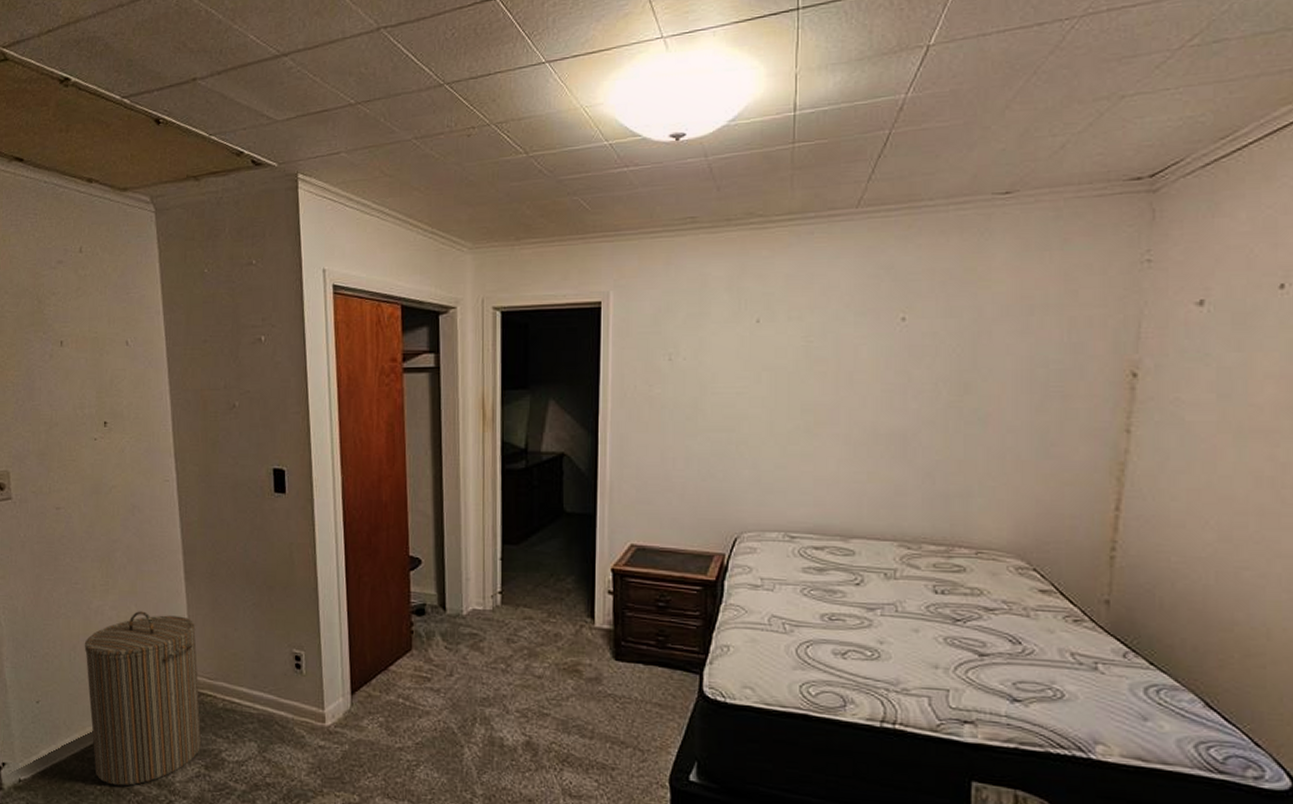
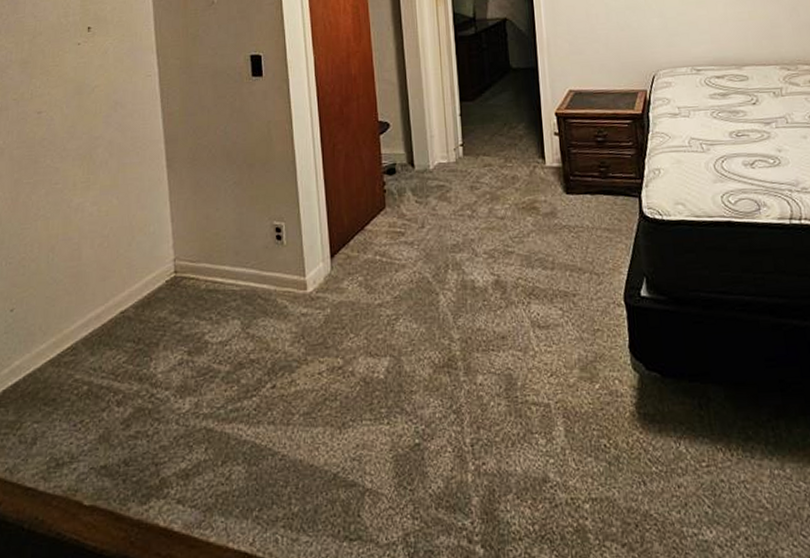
laundry hamper: present [84,611,202,786] -> none [63,203,184,387]

